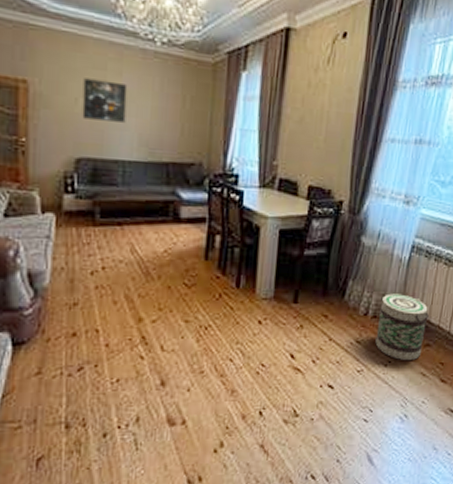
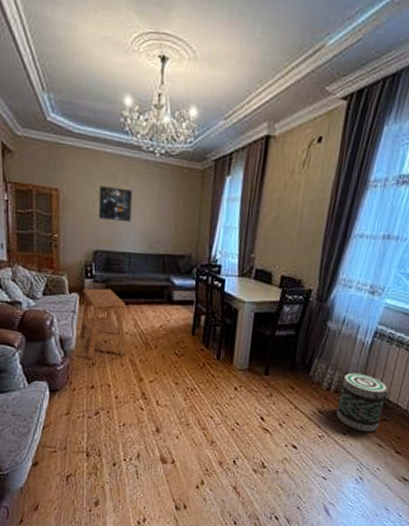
side table: none [55,205,121,299] -> present [79,288,127,360]

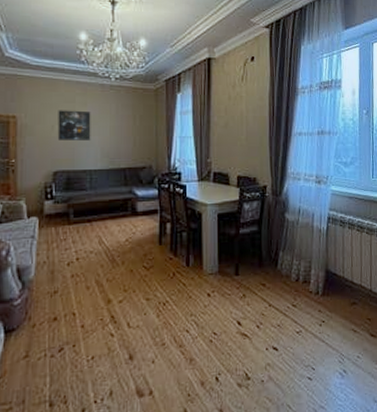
side table: present [79,288,127,360] -> none [39,208,92,288]
basket: present [336,372,388,432] -> none [308,259,351,319]

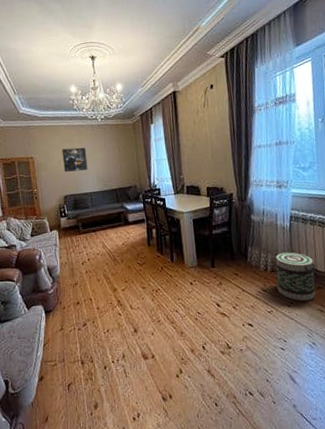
basket: none [308,259,351,319] -> present [275,252,316,301]

